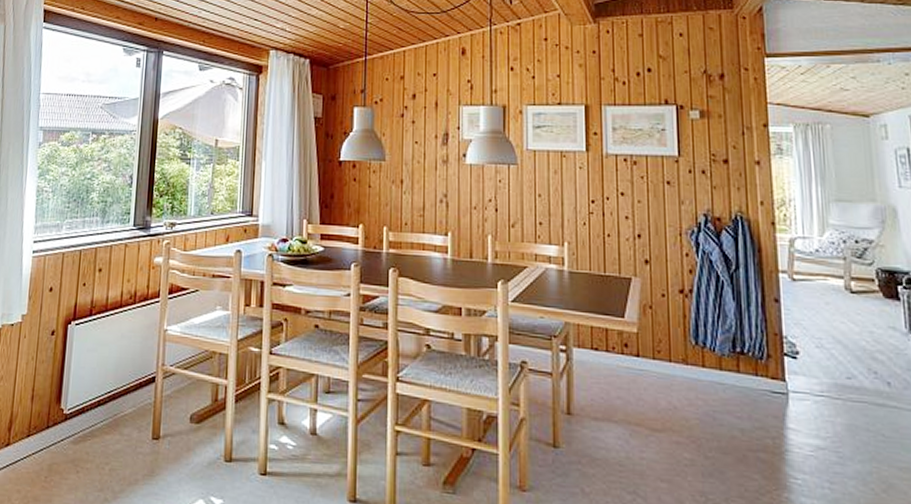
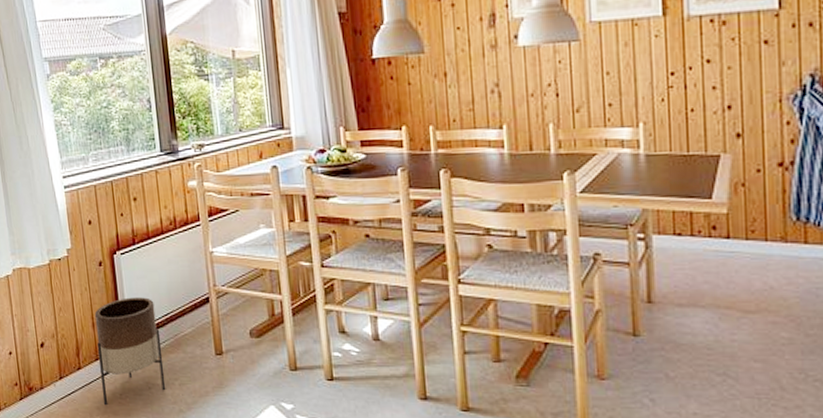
planter: none [25,370,100,489] -> present [94,297,166,406]

